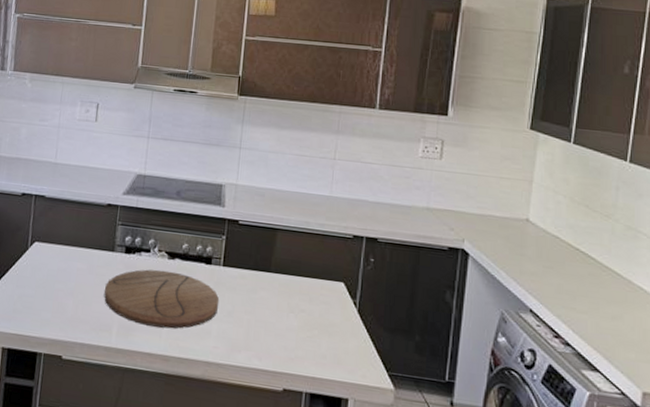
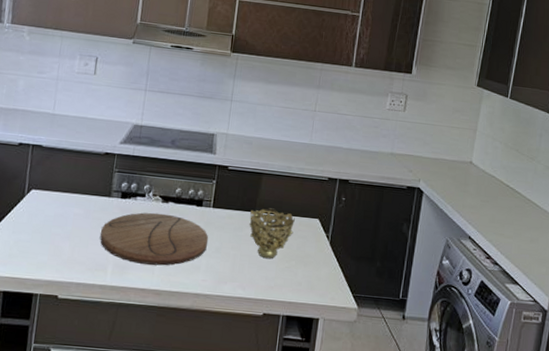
decorative bowl: none [264,267,316,327] -> present [249,207,295,259]

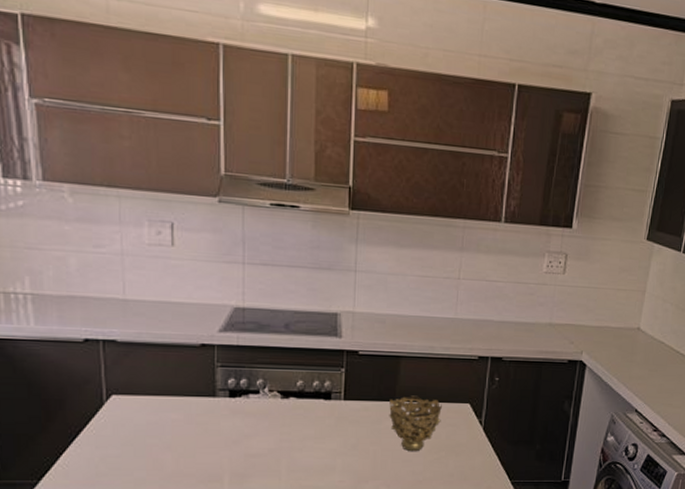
cutting board: present [100,212,209,266] -> none [210,411,343,470]

